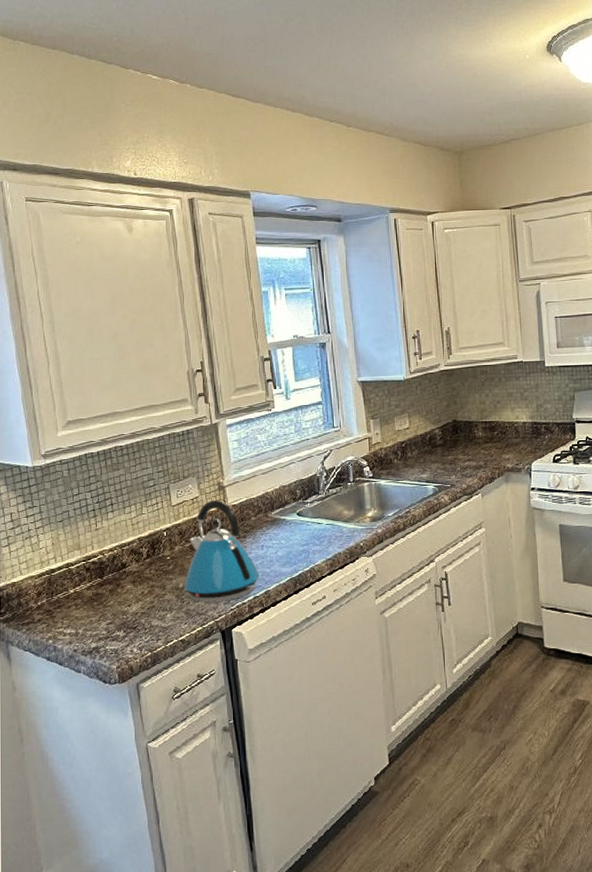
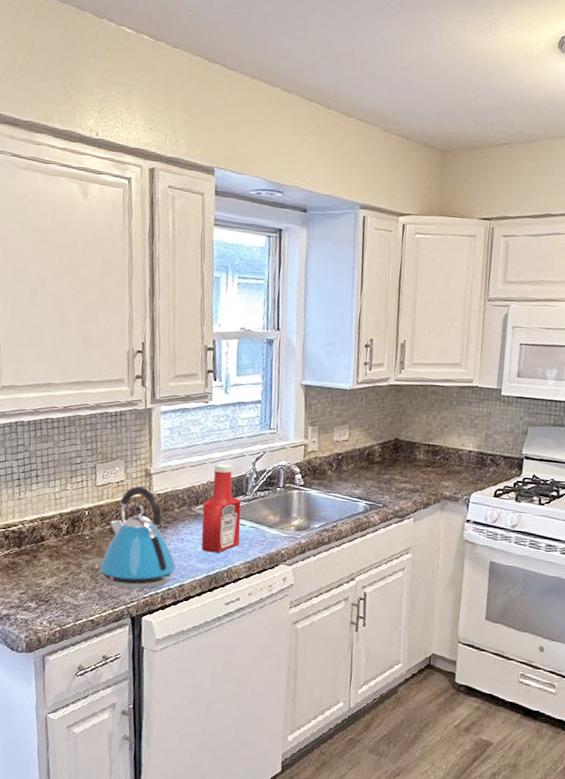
ketchup bottle: none [277,466,318,555] -> present [201,463,241,553]

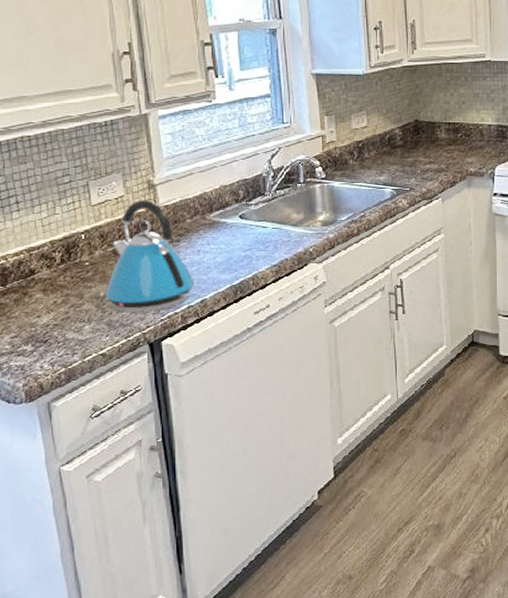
ketchup bottle: present [201,463,241,553] -> none [217,165,263,261]

